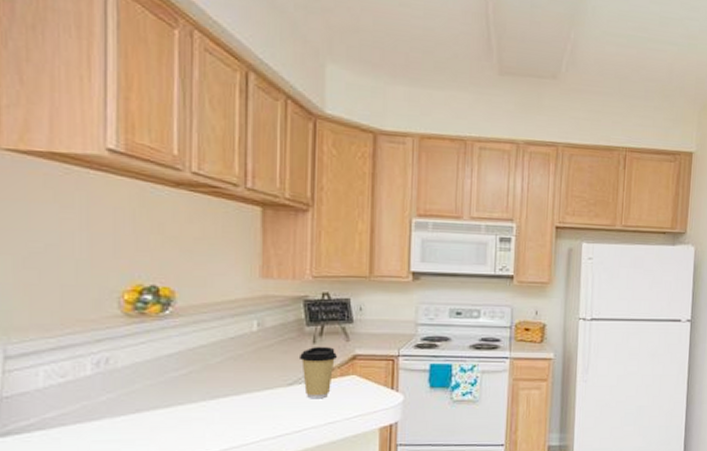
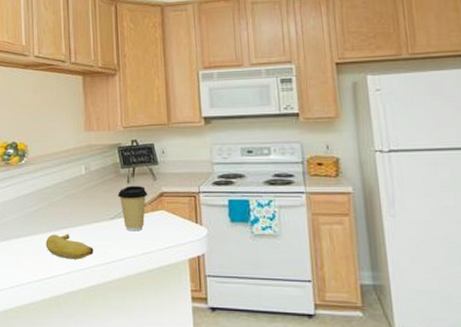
banana: none [195,403,263,434] -> present [45,234,94,260]

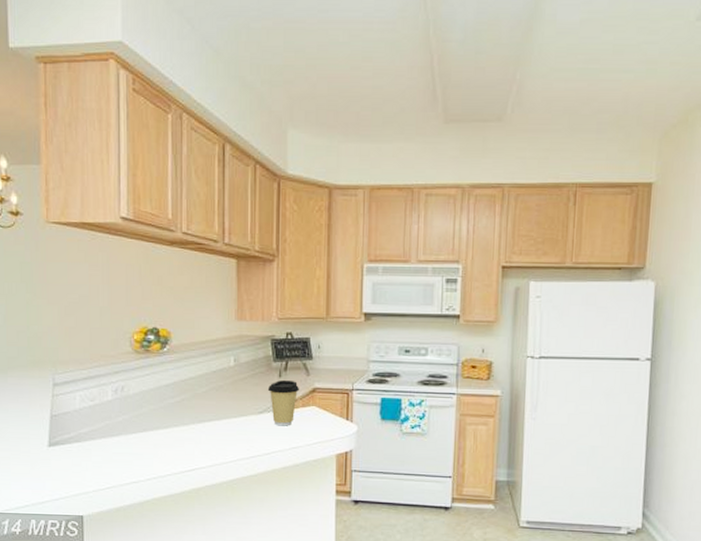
banana: present [45,234,94,260] -> none [187,426,239,453]

